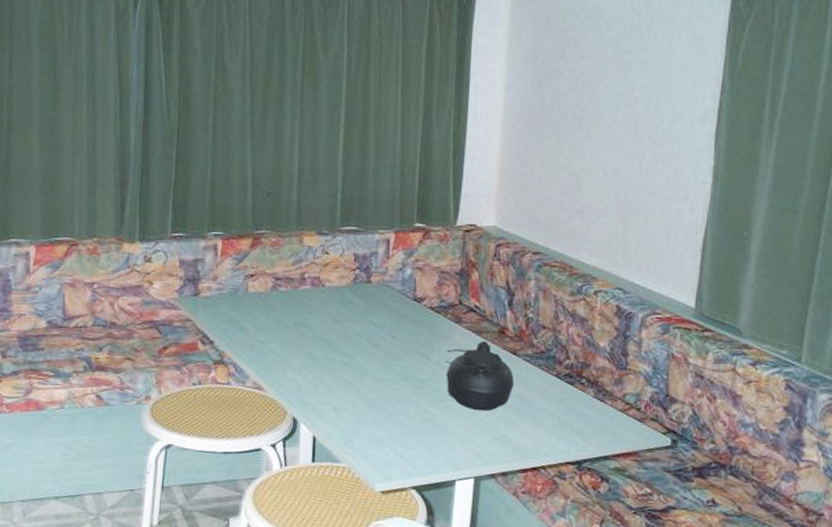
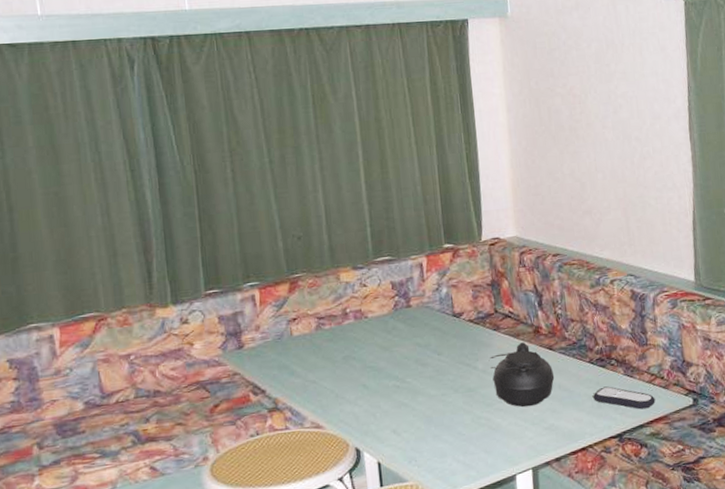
remote control: none [555,406,627,440] -> present [593,386,656,410]

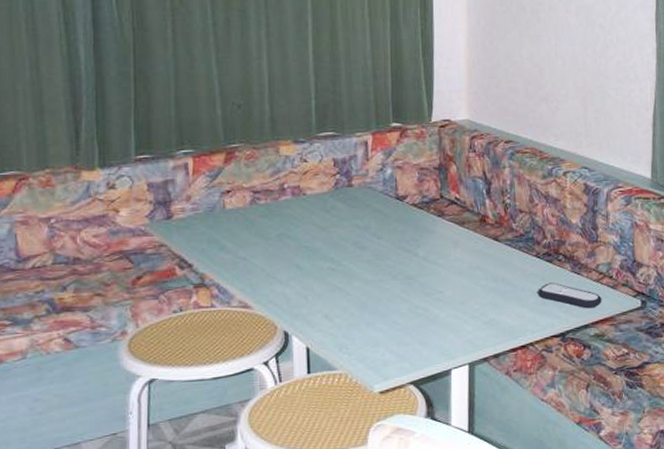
teapot: present [489,342,555,408] -> none [432,231,499,299]

